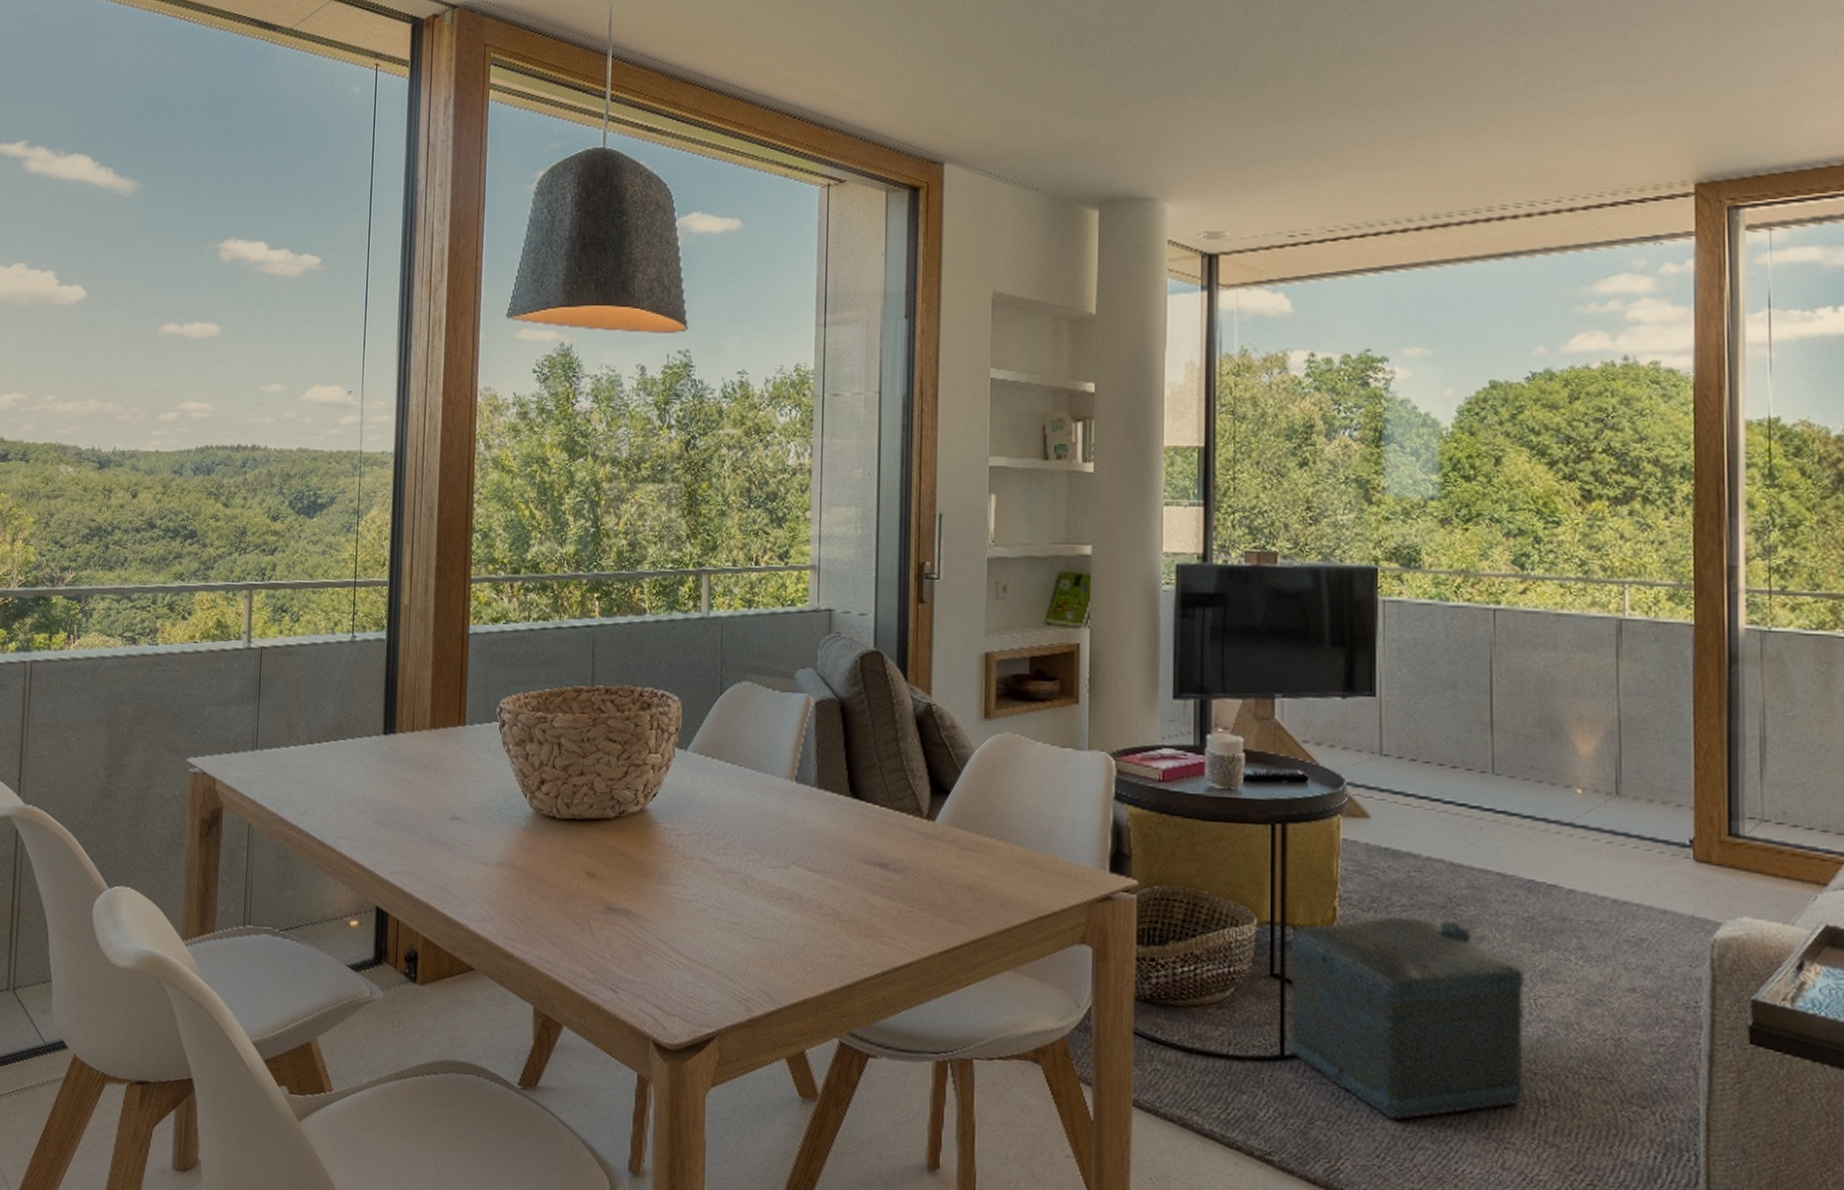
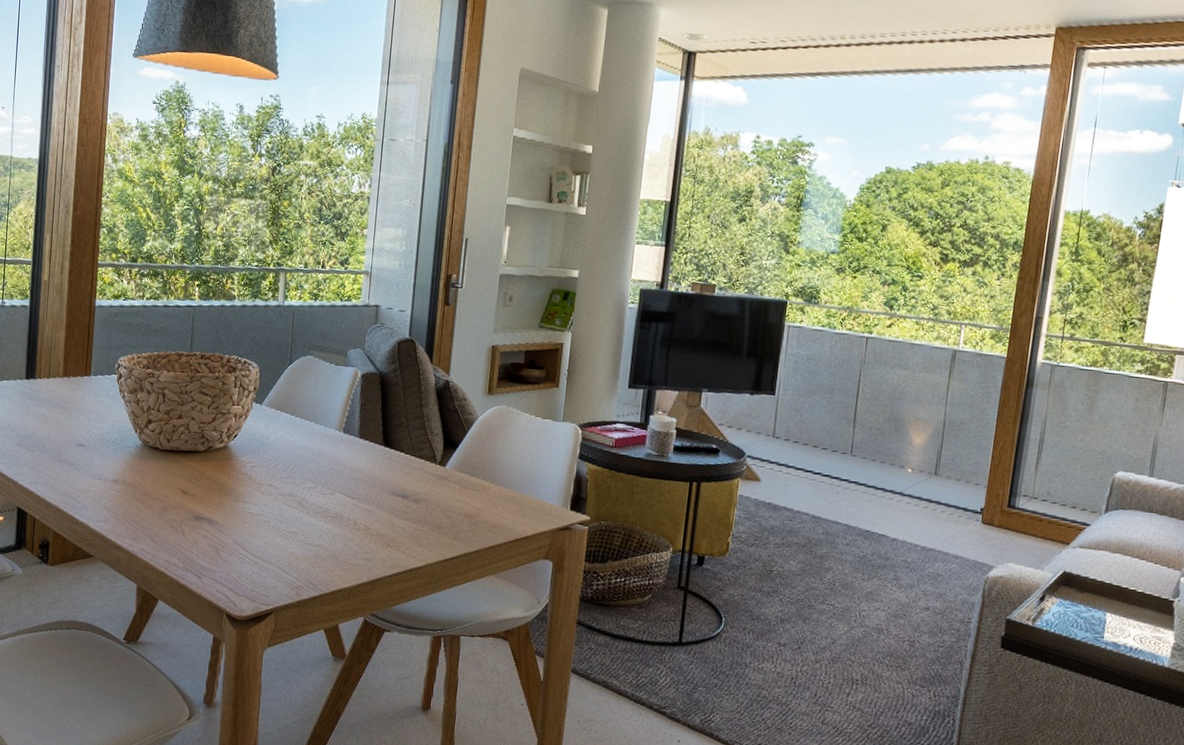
ottoman: present [1287,916,1525,1121] -> none [685,550,855,689]

